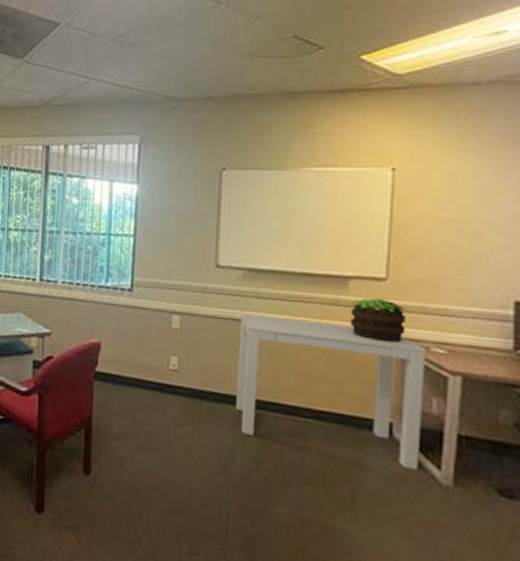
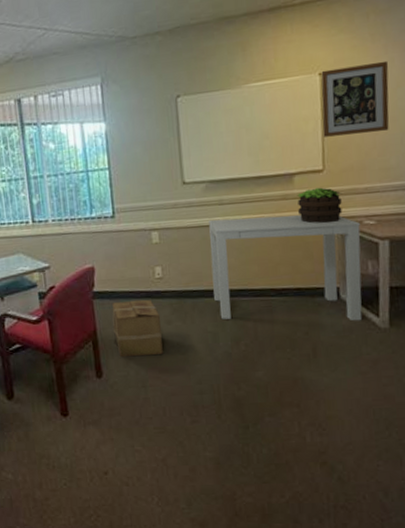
cardboard box: none [110,389,170,461] -> present [112,299,163,358]
wall art: none [390,165,479,245] -> present [321,60,390,137]

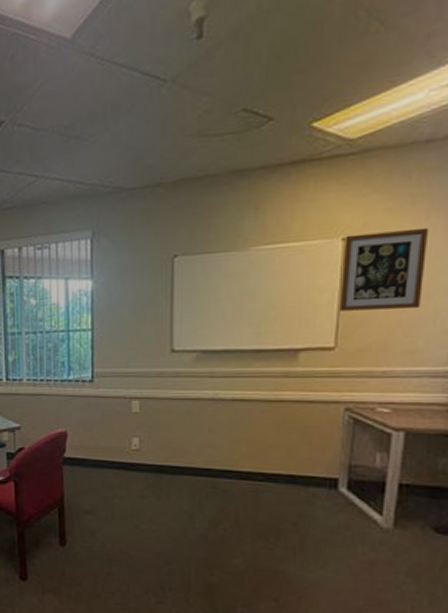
cardboard box: present [112,299,163,358] -> none [81,470,134,530]
desk: present [209,215,362,321] -> none [194,392,372,518]
potted plant: present [297,187,343,224] -> none [300,367,355,407]

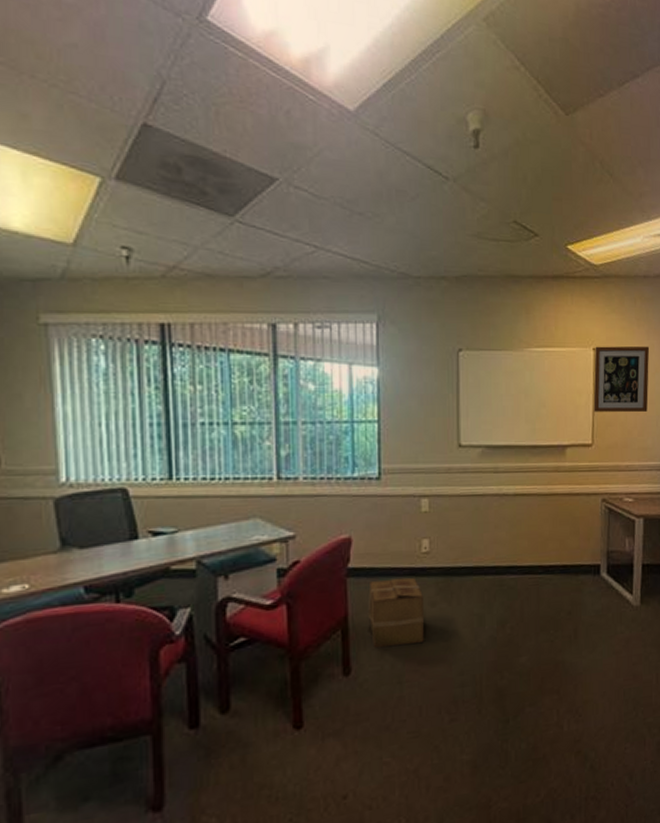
cardboard box: none [81,470,134,530] -> present [367,577,425,649]

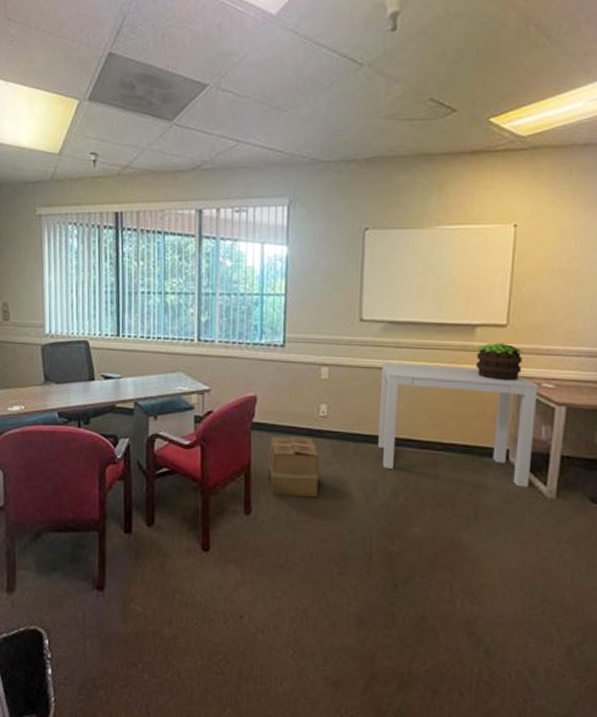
desk: none [482,488,621,600] -> present [378,362,538,488]
potted plant: none [568,462,607,499] -> present [476,342,524,382]
wall art: present [593,346,650,412] -> none [511,221,587,292]

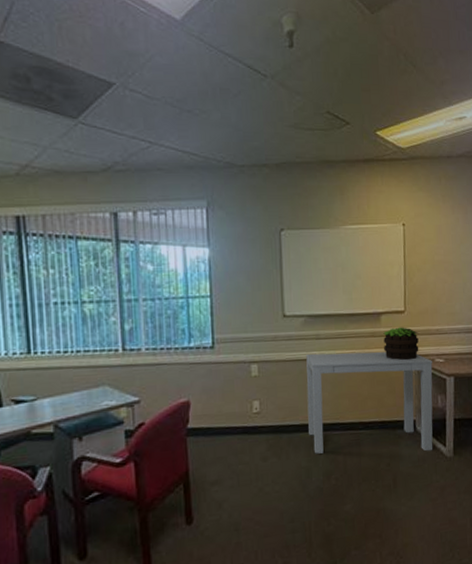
cardboard box: present [268,436,320,498] -> none [206,435,258,500]

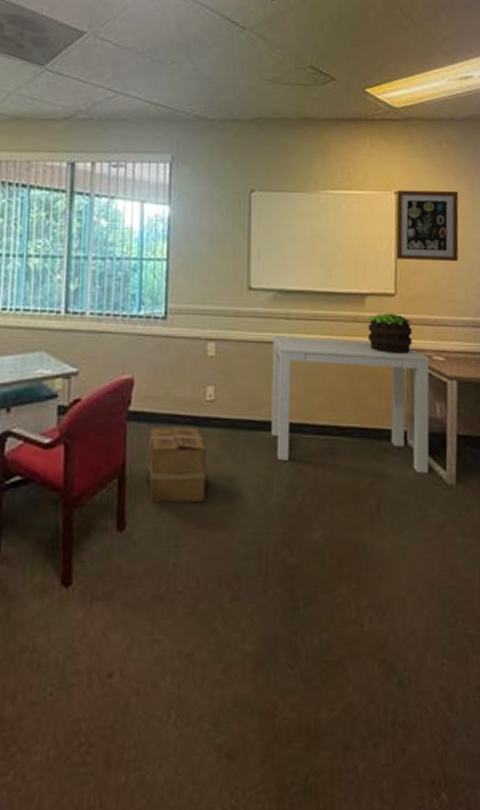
cardboard box: none [206,435,258,500] -> present [146,426,207,503]
wall art: none [404,220,455,282] -> present [396,189,459,261]

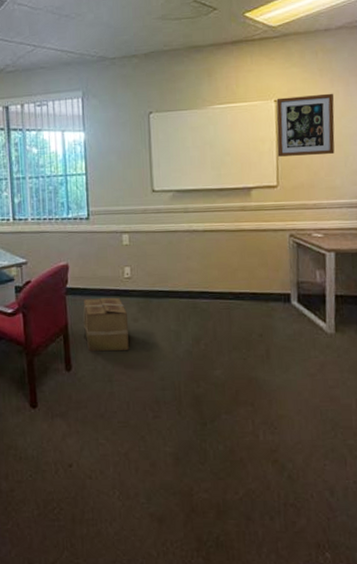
desk: present [272,335,430,474] -> none [175,225,311,326]
potted plant: present [368,313,413,355] -> none [254,201,294,235]

